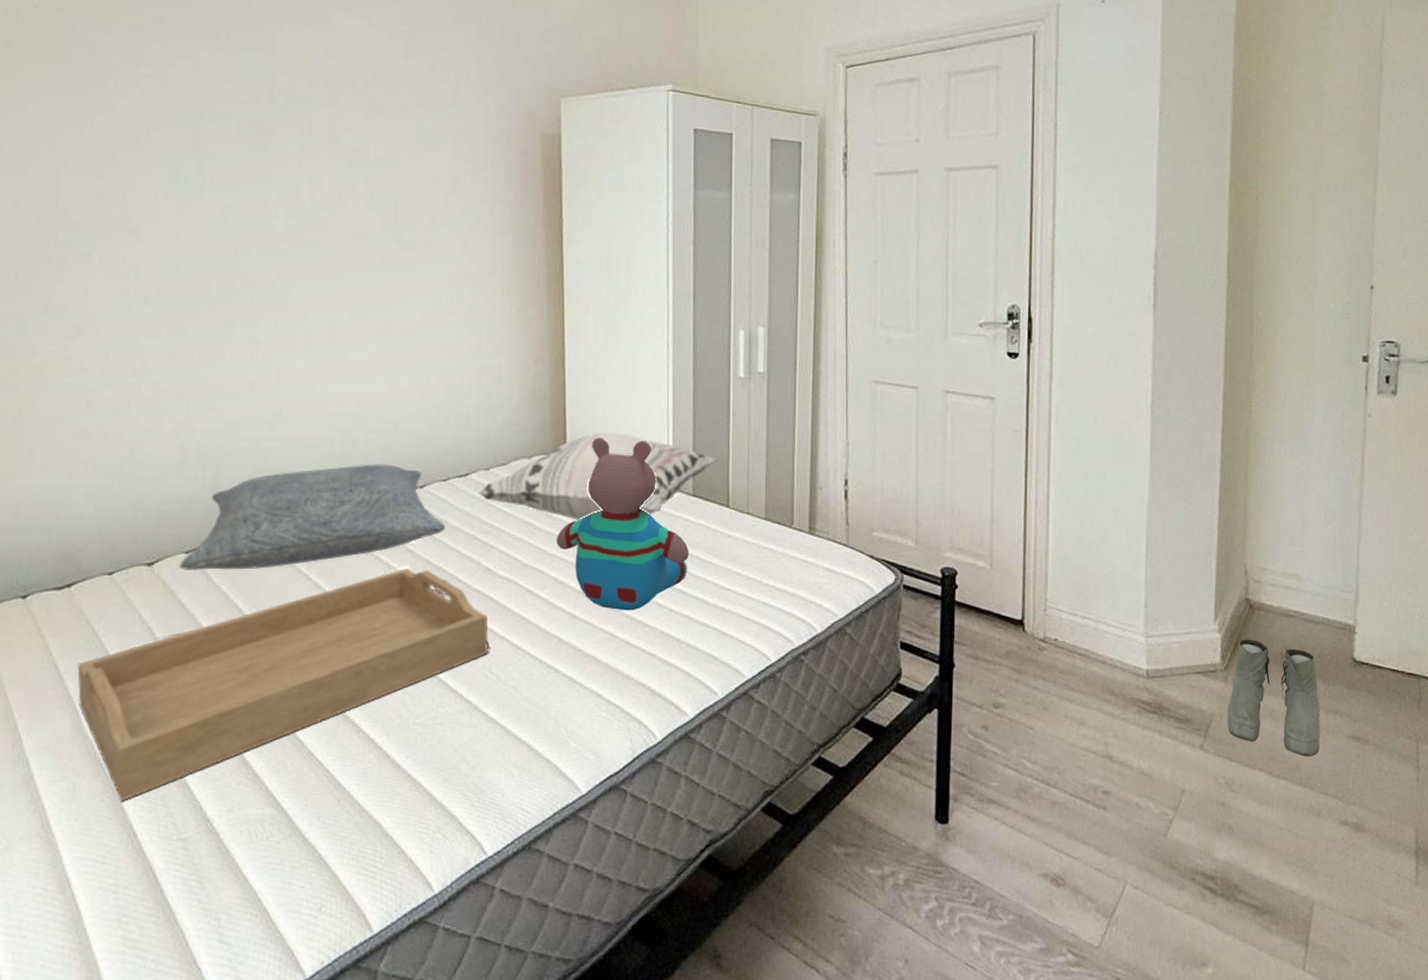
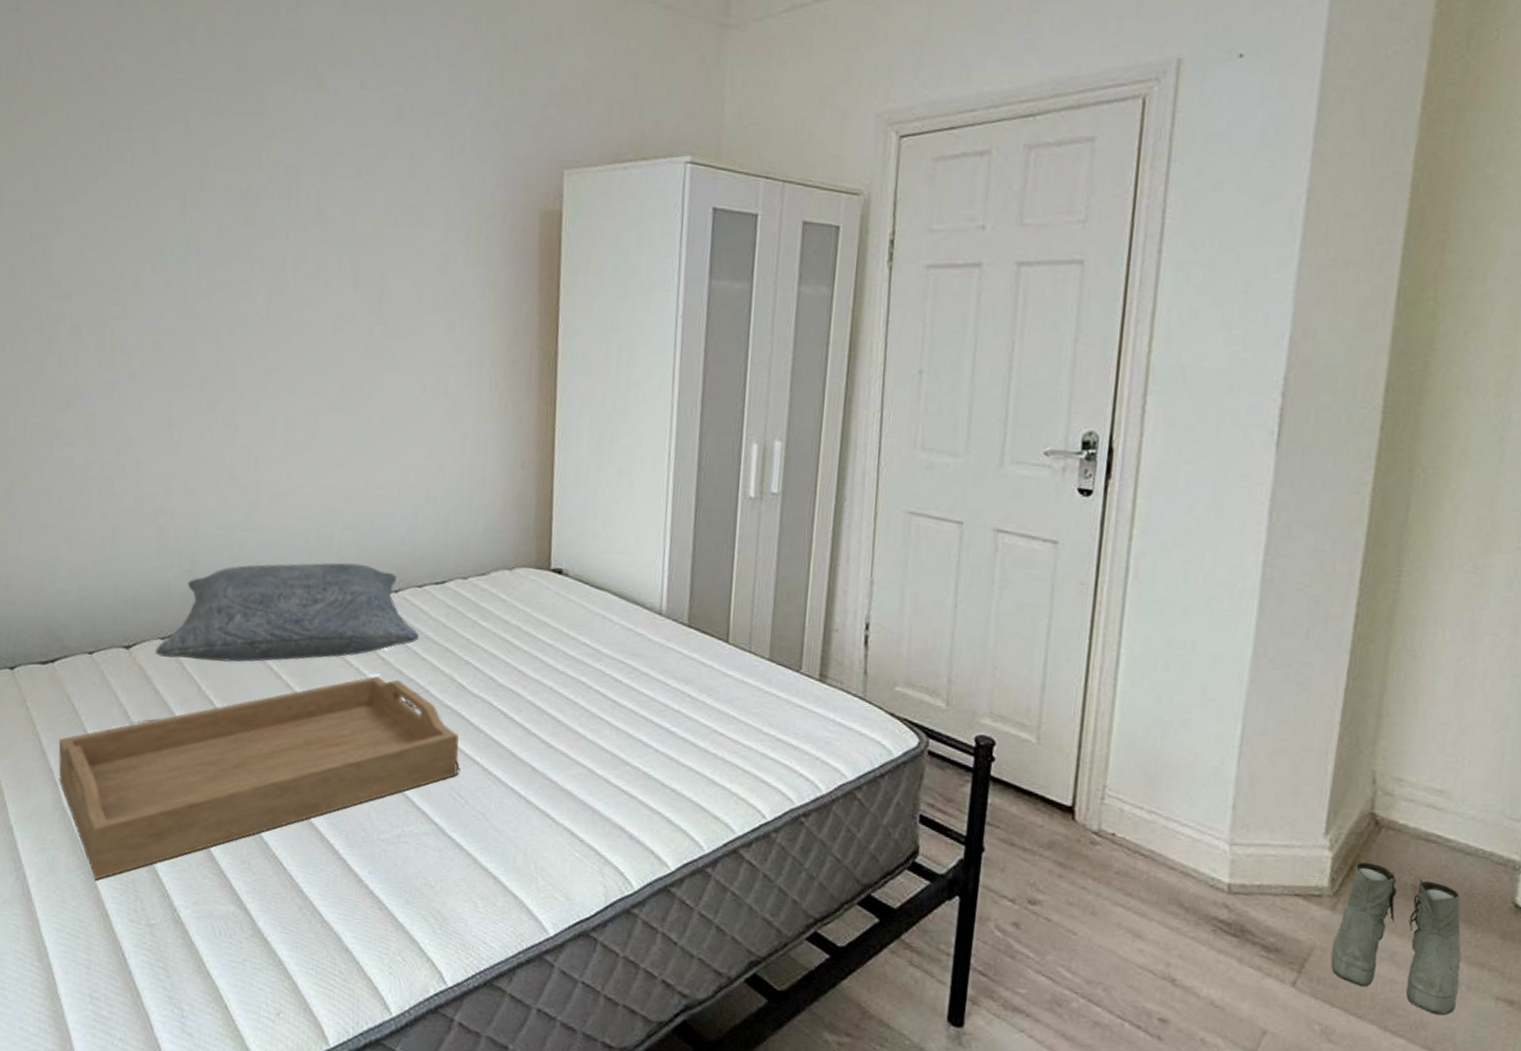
decorative pillow: present [478,432,718,520] -> none [455,548,719,644]
teddy bear: present [557,436,689,611] -> none [535,552,680,747]

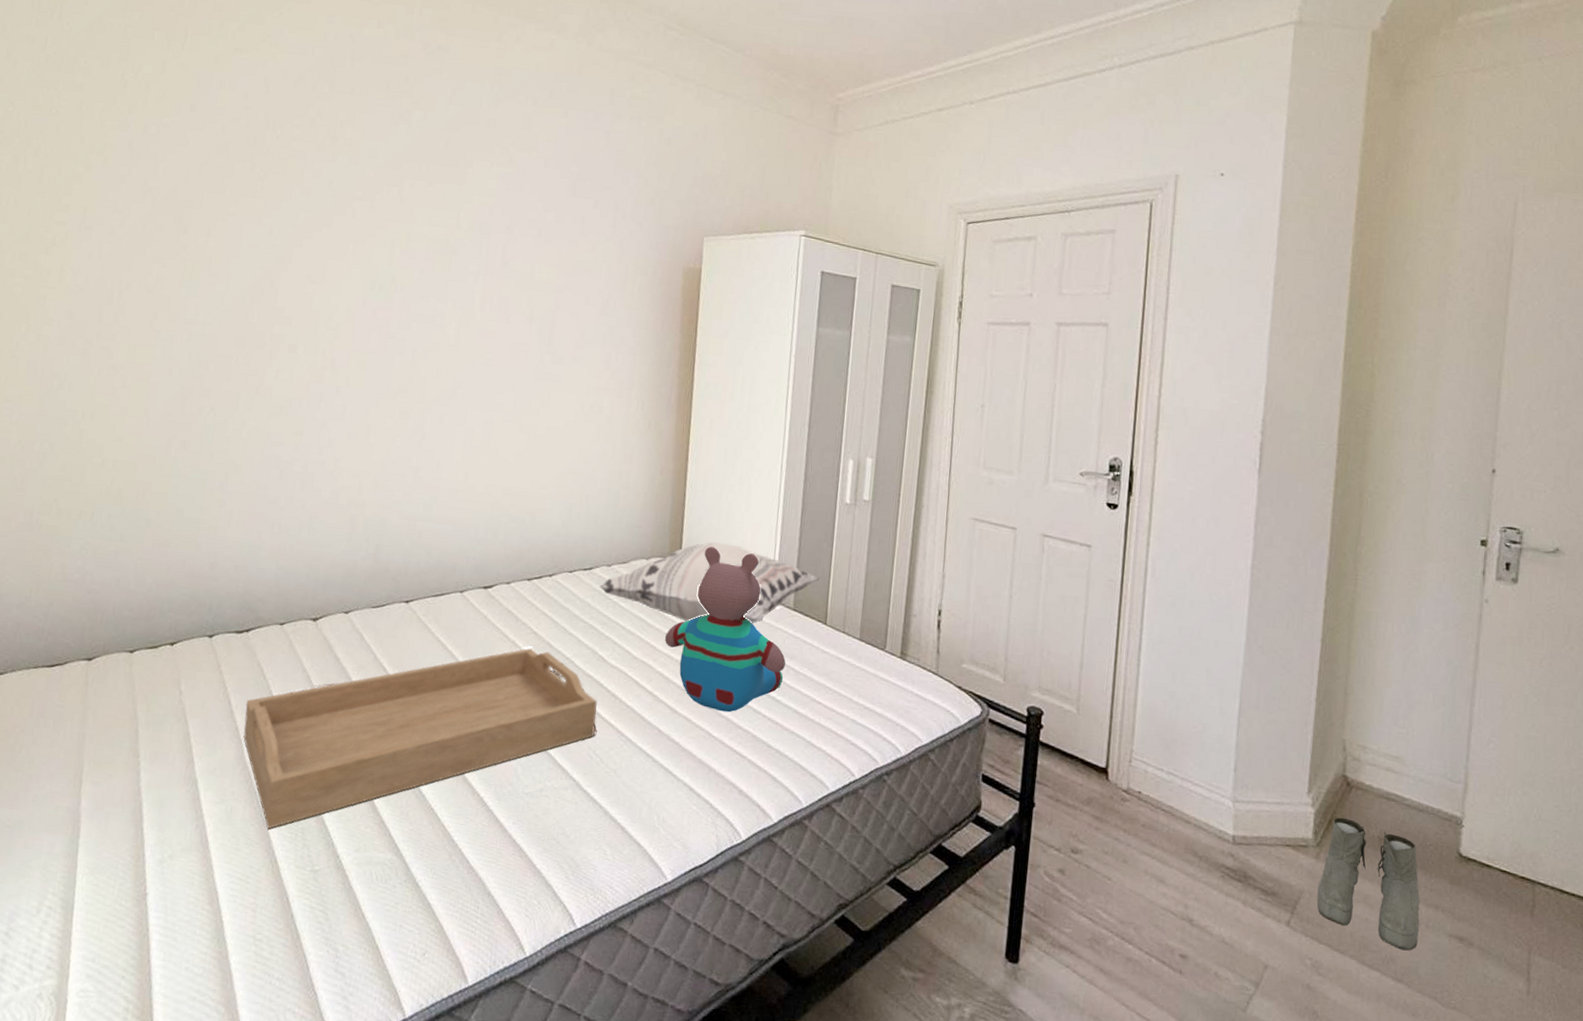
pillow: present [155,563,419,662] -> none [339,549,568,635]
decorative pillow: none [455,548,719,644] -> present [599,542,820,624]
teddy bear: none [535,552,680,747] -> present [665,545,786,713]

